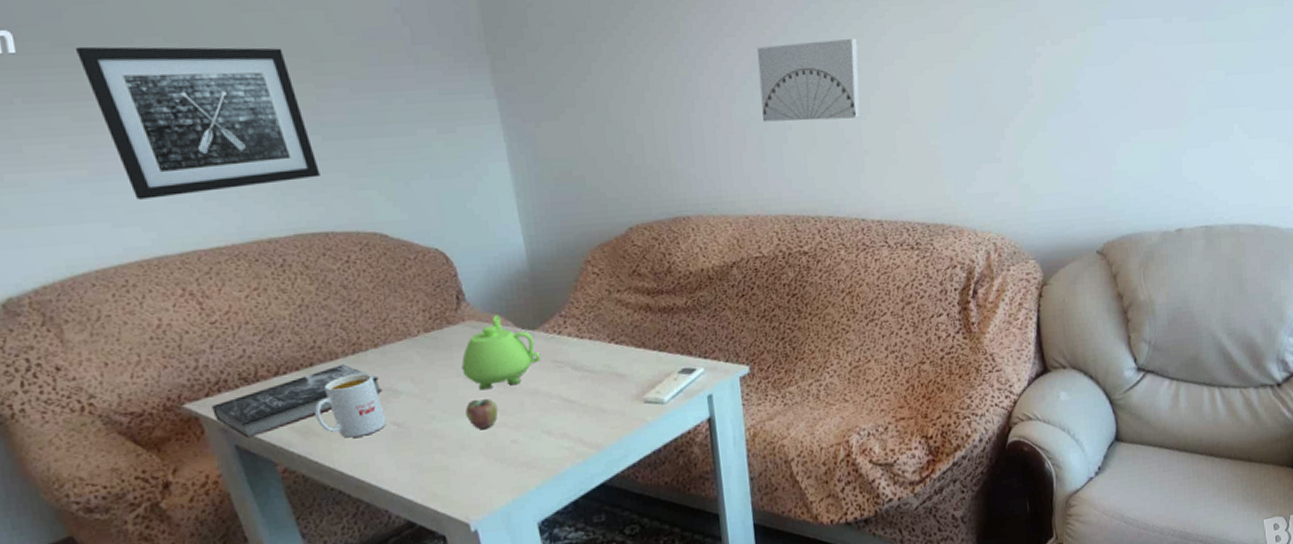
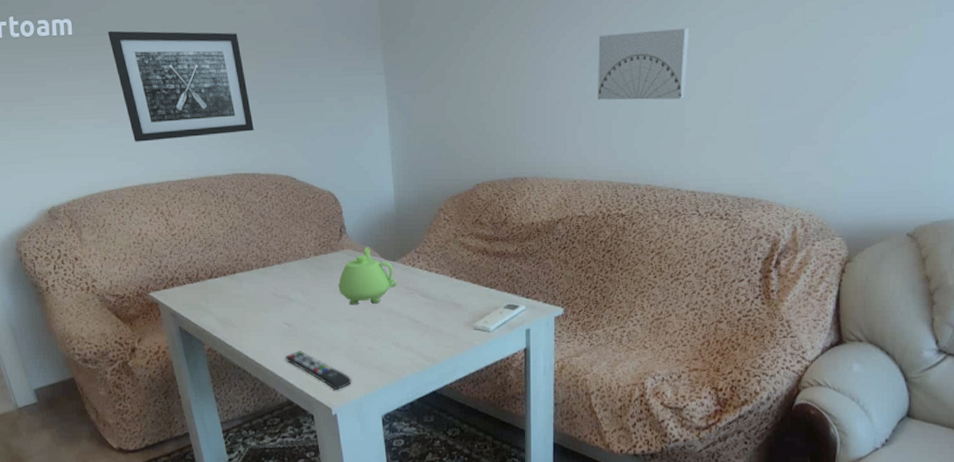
book: present [212,364,382,438] -> none [167,275,280,322]
mug: present [314,373,386,438] -> none [233,283,281,331]
remote control: none [397,456,494,501] -> present [285,351,352,391]
apple: present [465,399,499,429] -> none [338,311,361,335]

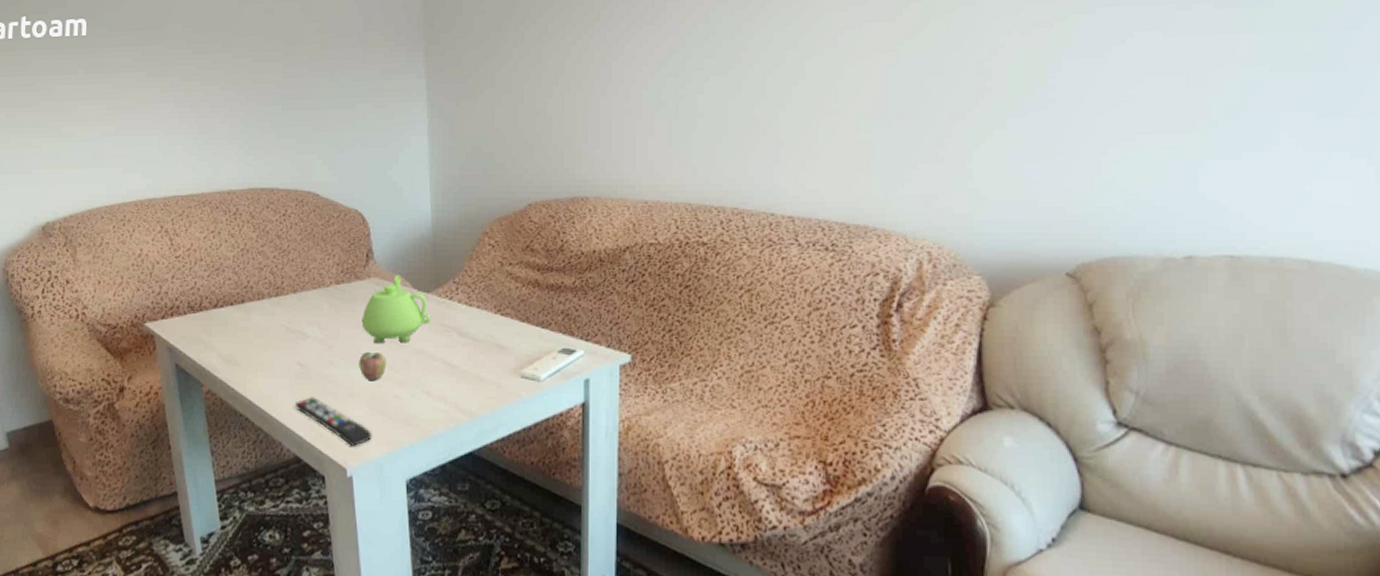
wall art: present [107,30,254,142] -> none [123,31,276,152]
apple: none [338,311,361,335] -> present [359,351,387,380]
wall art: present [598,27,690,100] -> none [674,26,784,109]

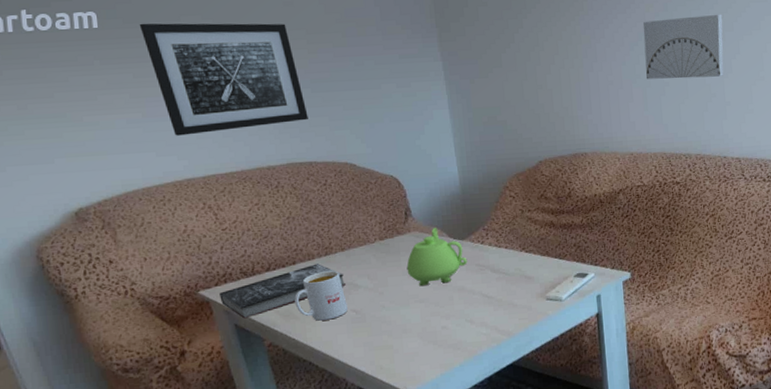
wall art: none [123,31,276,152] -> present [139,23,308,136]
book: none [164,305,293,359] -> present [219,263,346,319]
mug: none [238,315,293,371] -> present [294,271,348,321]
remote control: present [295,397,373,448] -> none [354,337,427,374]
apple: present [359,351,387,380] -> none [408,293,433,317]
wall art: none [674,26,784,109] -> present [642,14,724,79]

